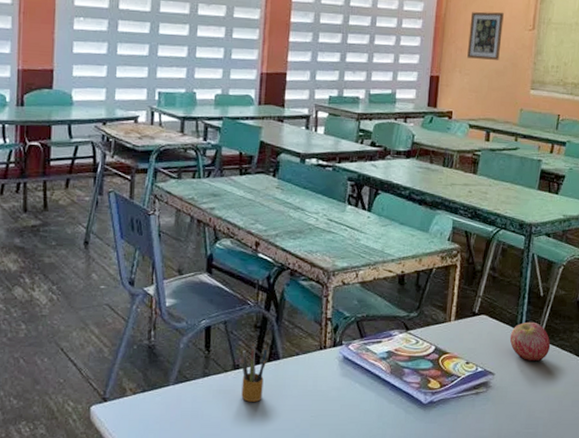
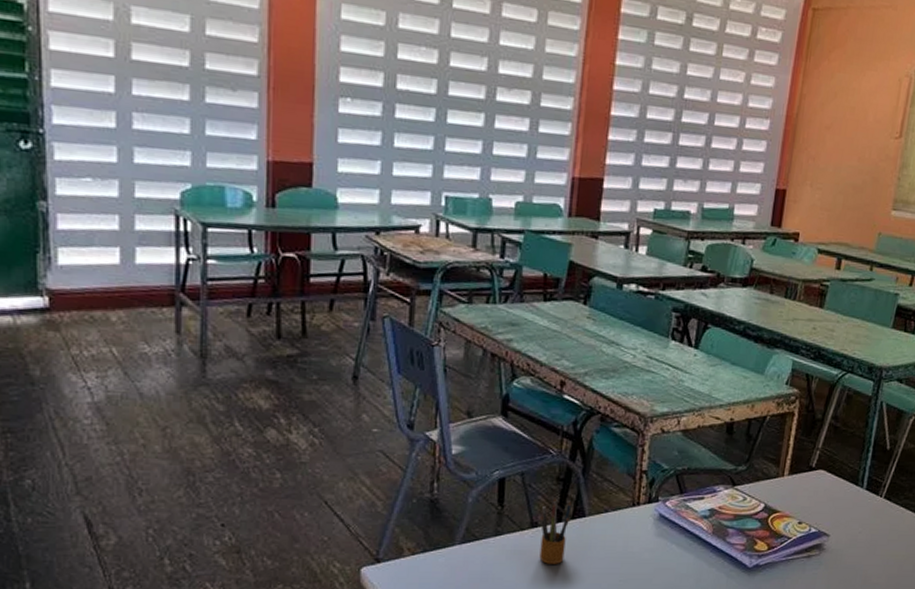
wall art: present [467,11,504,60] -> none [821,113,867,173]
apple: present [509,321,551,362] -> none [849,478,894,522]

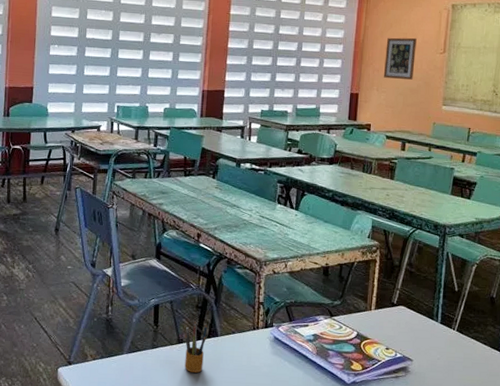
wall art: none [821,113,867,173] -> present [384,37,417,80]

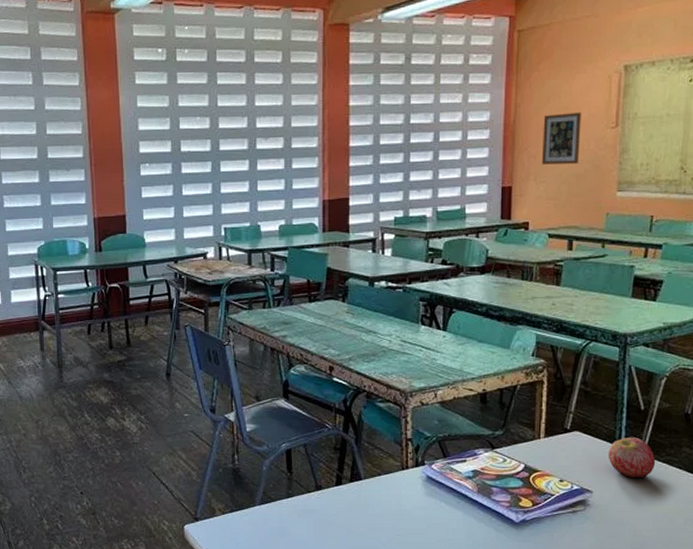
pencil box: present [184,320,208,373] -> none [323,464,349,521]
apple: none [426,314,466,351] -> present [608,437,656,479]

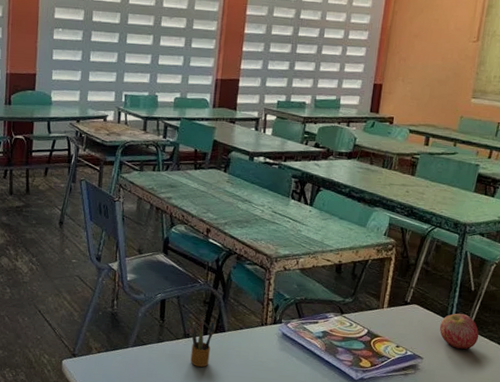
pencil box: none [323,464,349,521] -> present [190,316,215,367]
wall art: present [542,111,581,165] -> none [411,24,449,70]

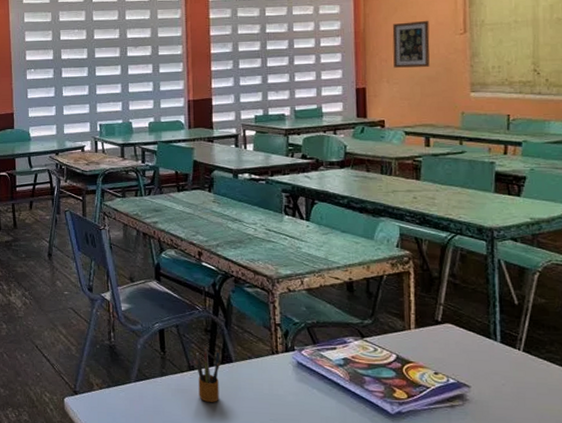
wall art: none [411,24,449,70] -> present [392,20,430,68]
apple: present [439,313,479,350] -> none [483,331,536,375]

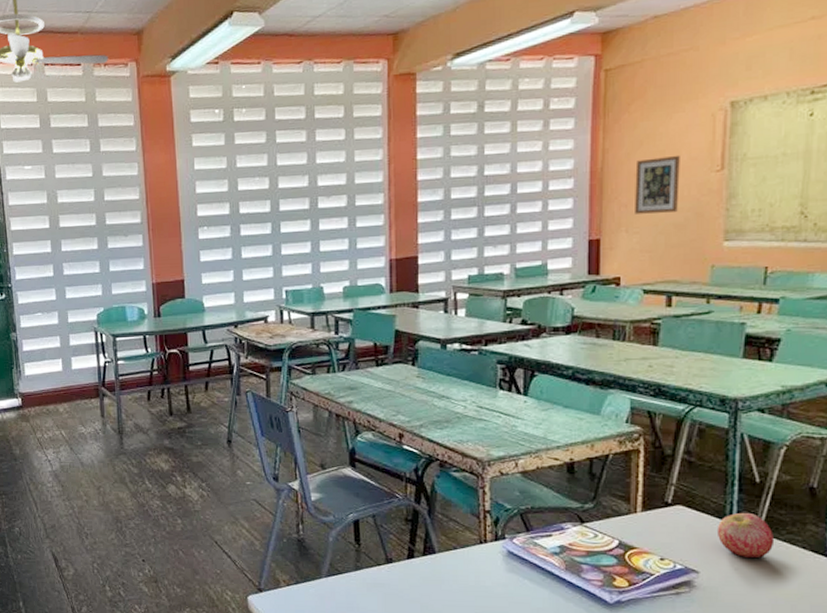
pencil box: present [195,345,220,402] -> none [394,536,422,596]
apple: none [483,331,536,375] -> present [716,512,775,559]

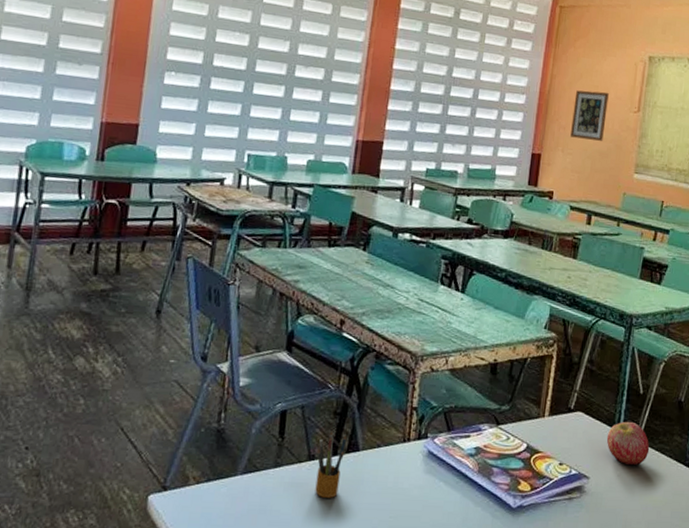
pencil box: none [394,536,422,596] -> present [315,431,348,498]

